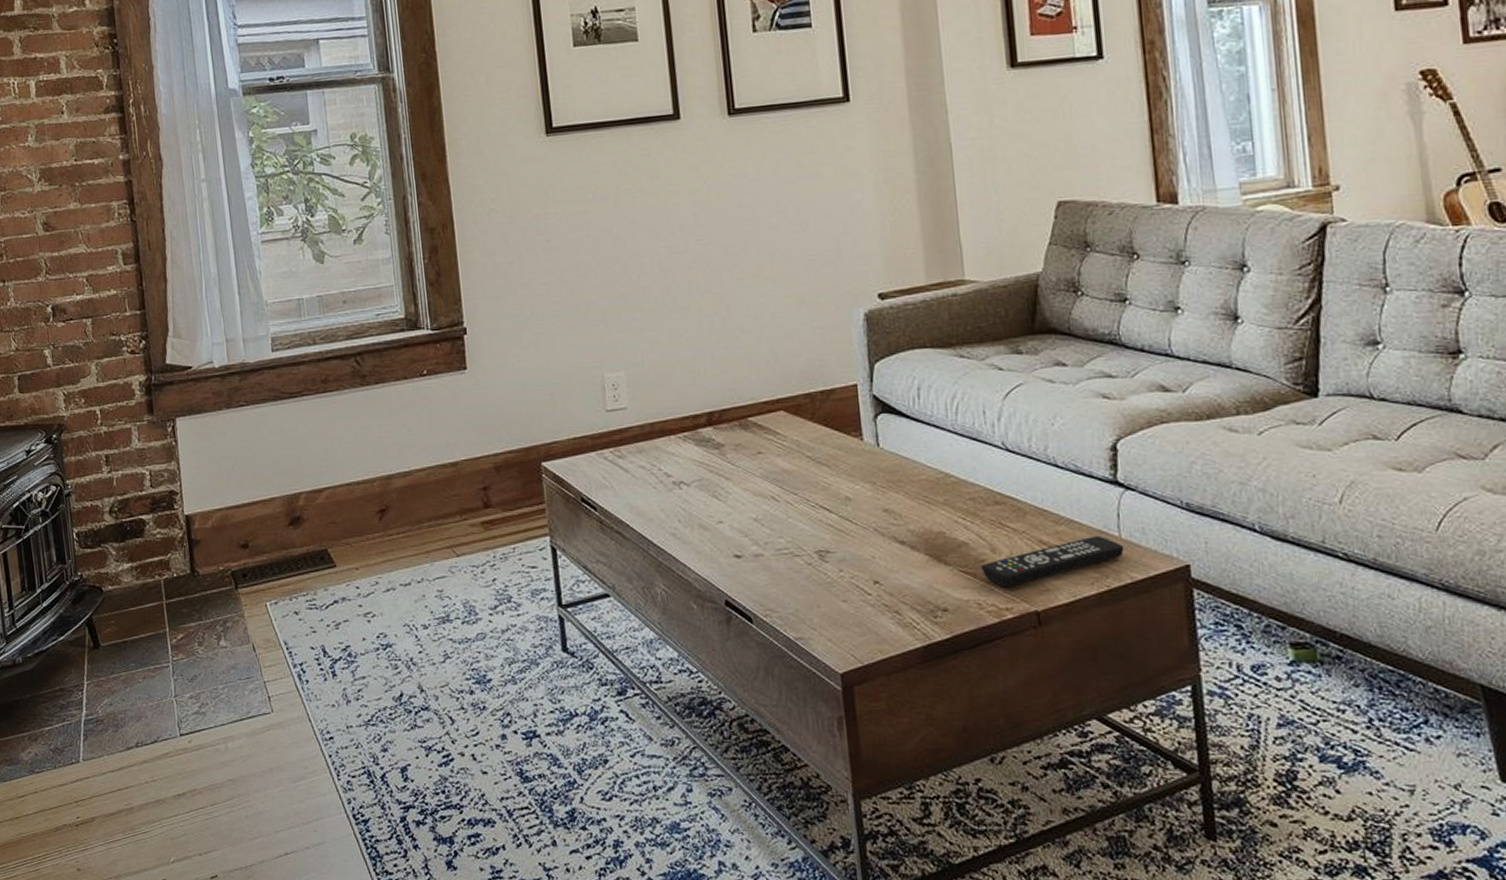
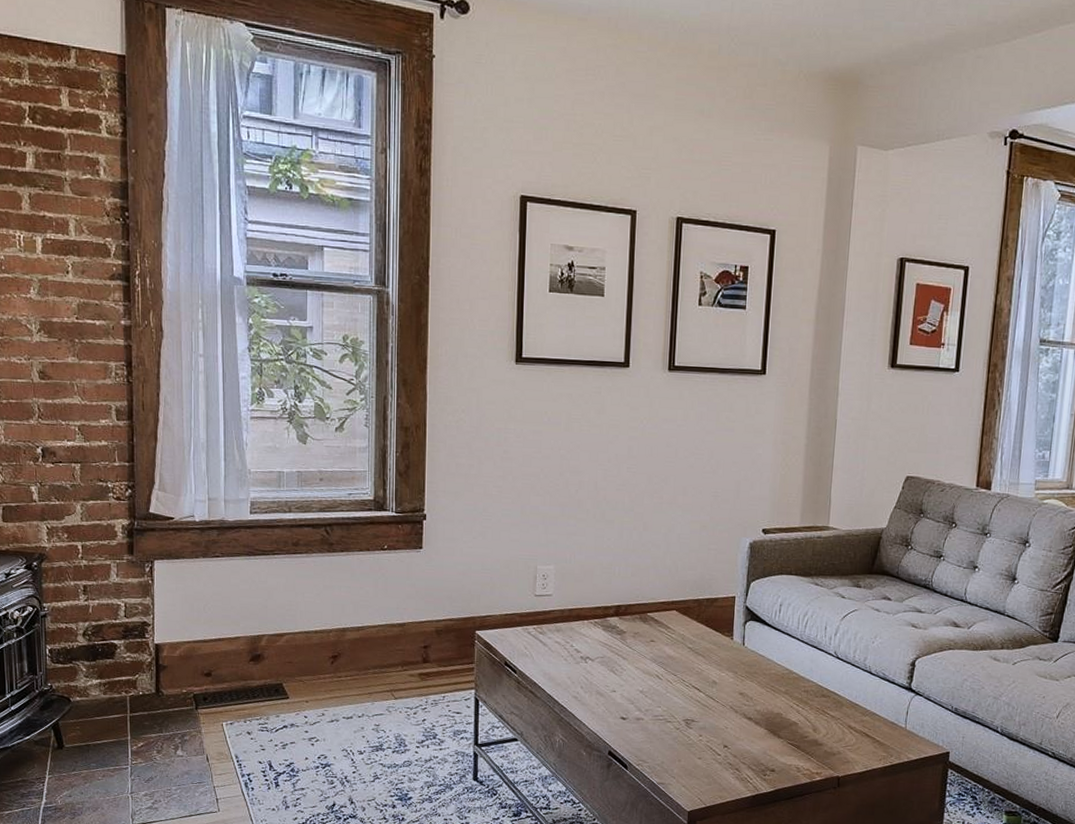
remote control: present [982,535,1125,587] -> none [804,725,907,758]

